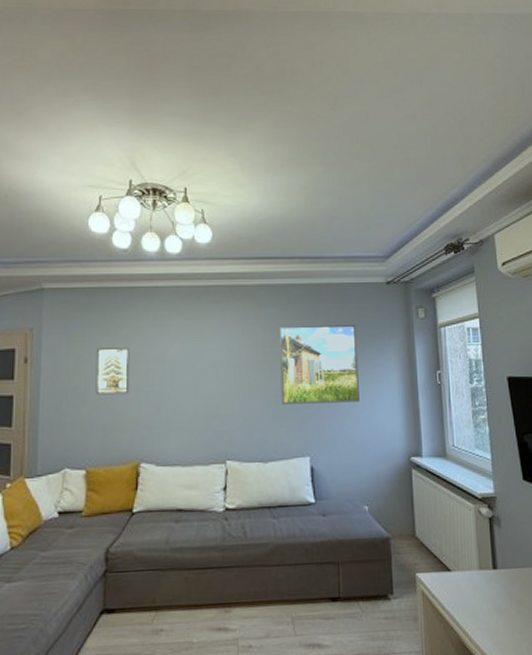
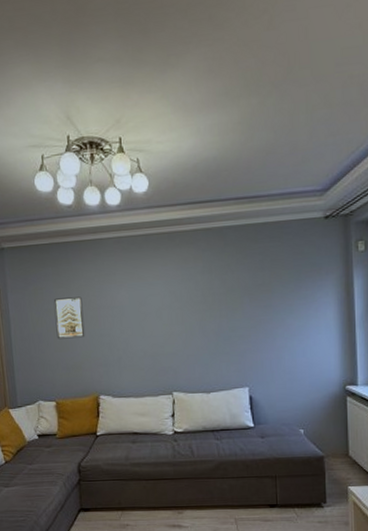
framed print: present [279,324,359,404] -> none [217,261,296,341]

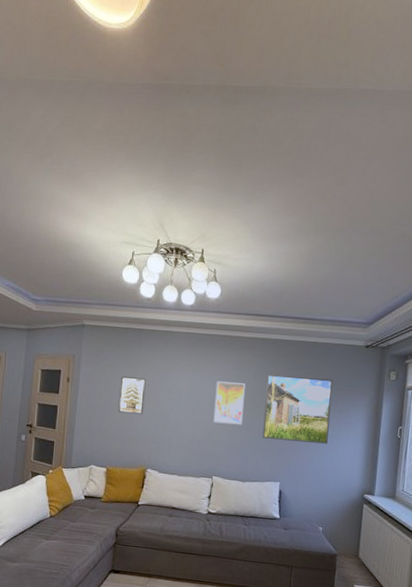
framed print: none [160,283,197,333] -> present [213,381,245,425]
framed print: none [217,261,296,341] -> present [262,374,333,444]

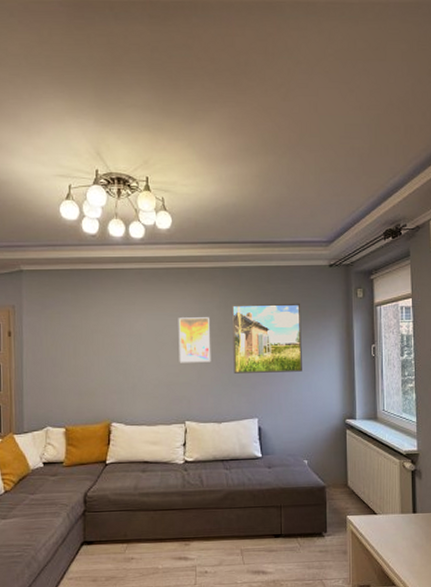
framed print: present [118,376,146,415] -> none [70,323,101,365]

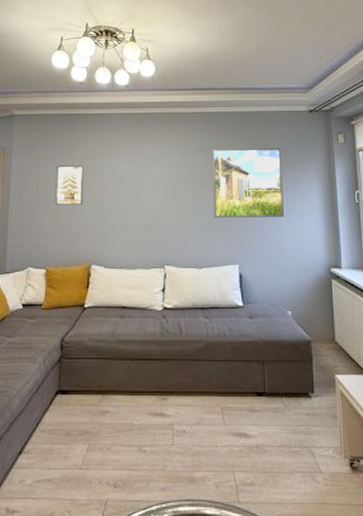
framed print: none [70,323,101,365] -> present [55,165,84,206]
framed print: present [178,317,211,363] -> none [159,161,192,206]

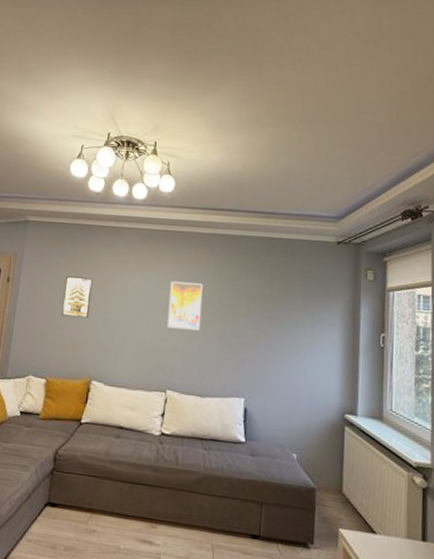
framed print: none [159,161,192,206] -> present [167,281,203,331]
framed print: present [213,147,284,218] -> none [223,274,302,354]

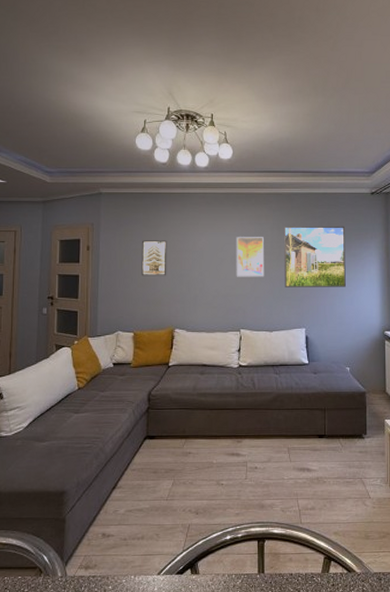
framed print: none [223,274,302,354] -> present [284,226,346,287]

